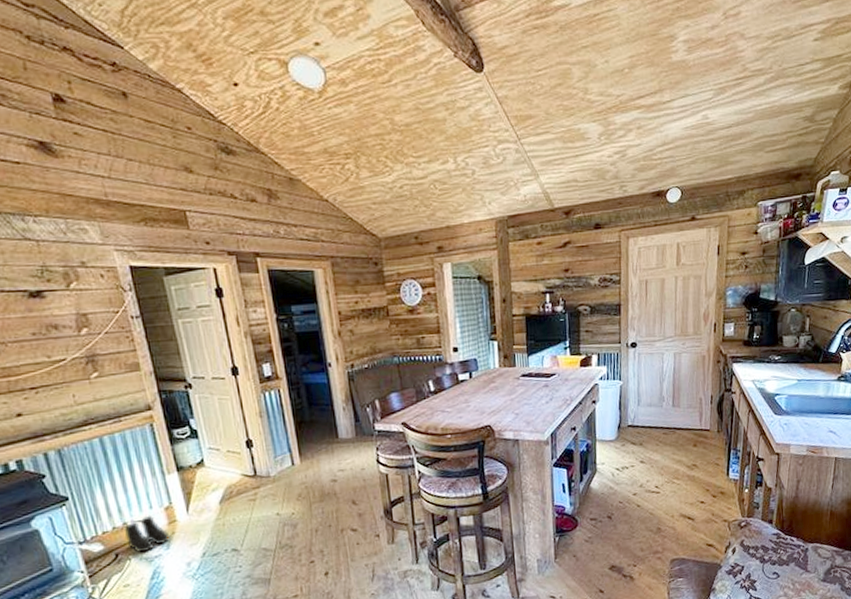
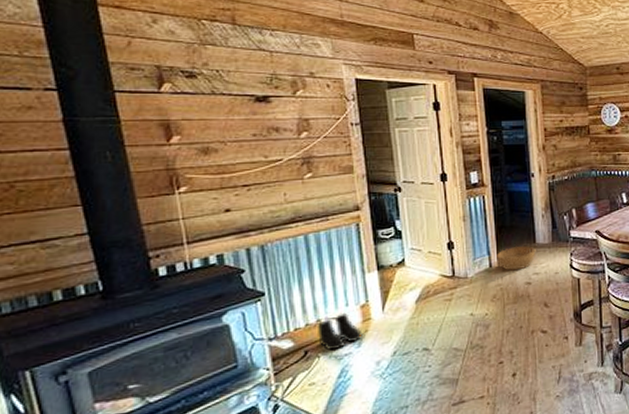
basket: none [298,441,340,468] -> present [497,245,536,271]

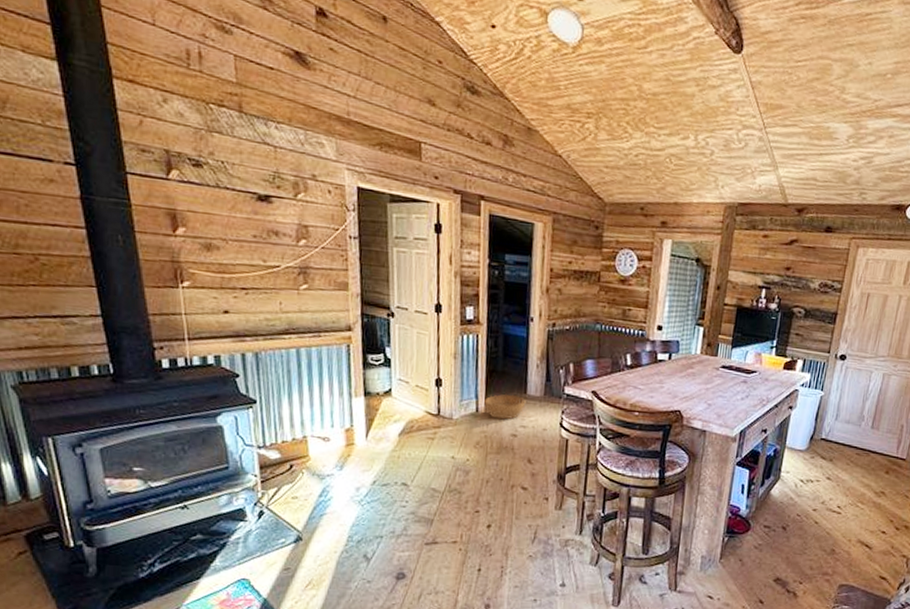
boots: present [316,312,362,351] -> none [302,433,345,469]

